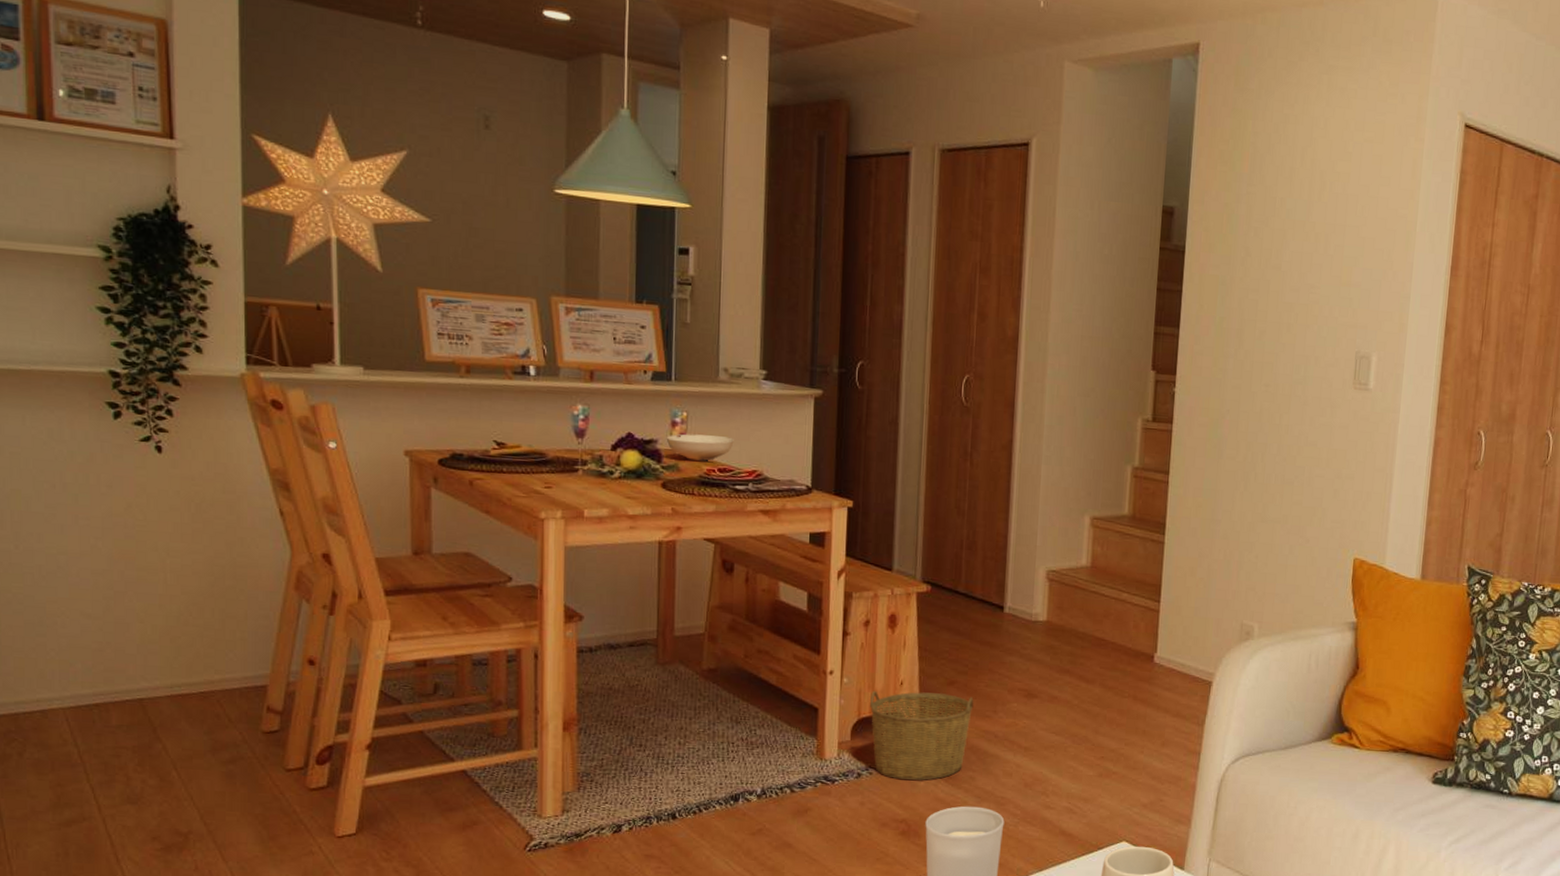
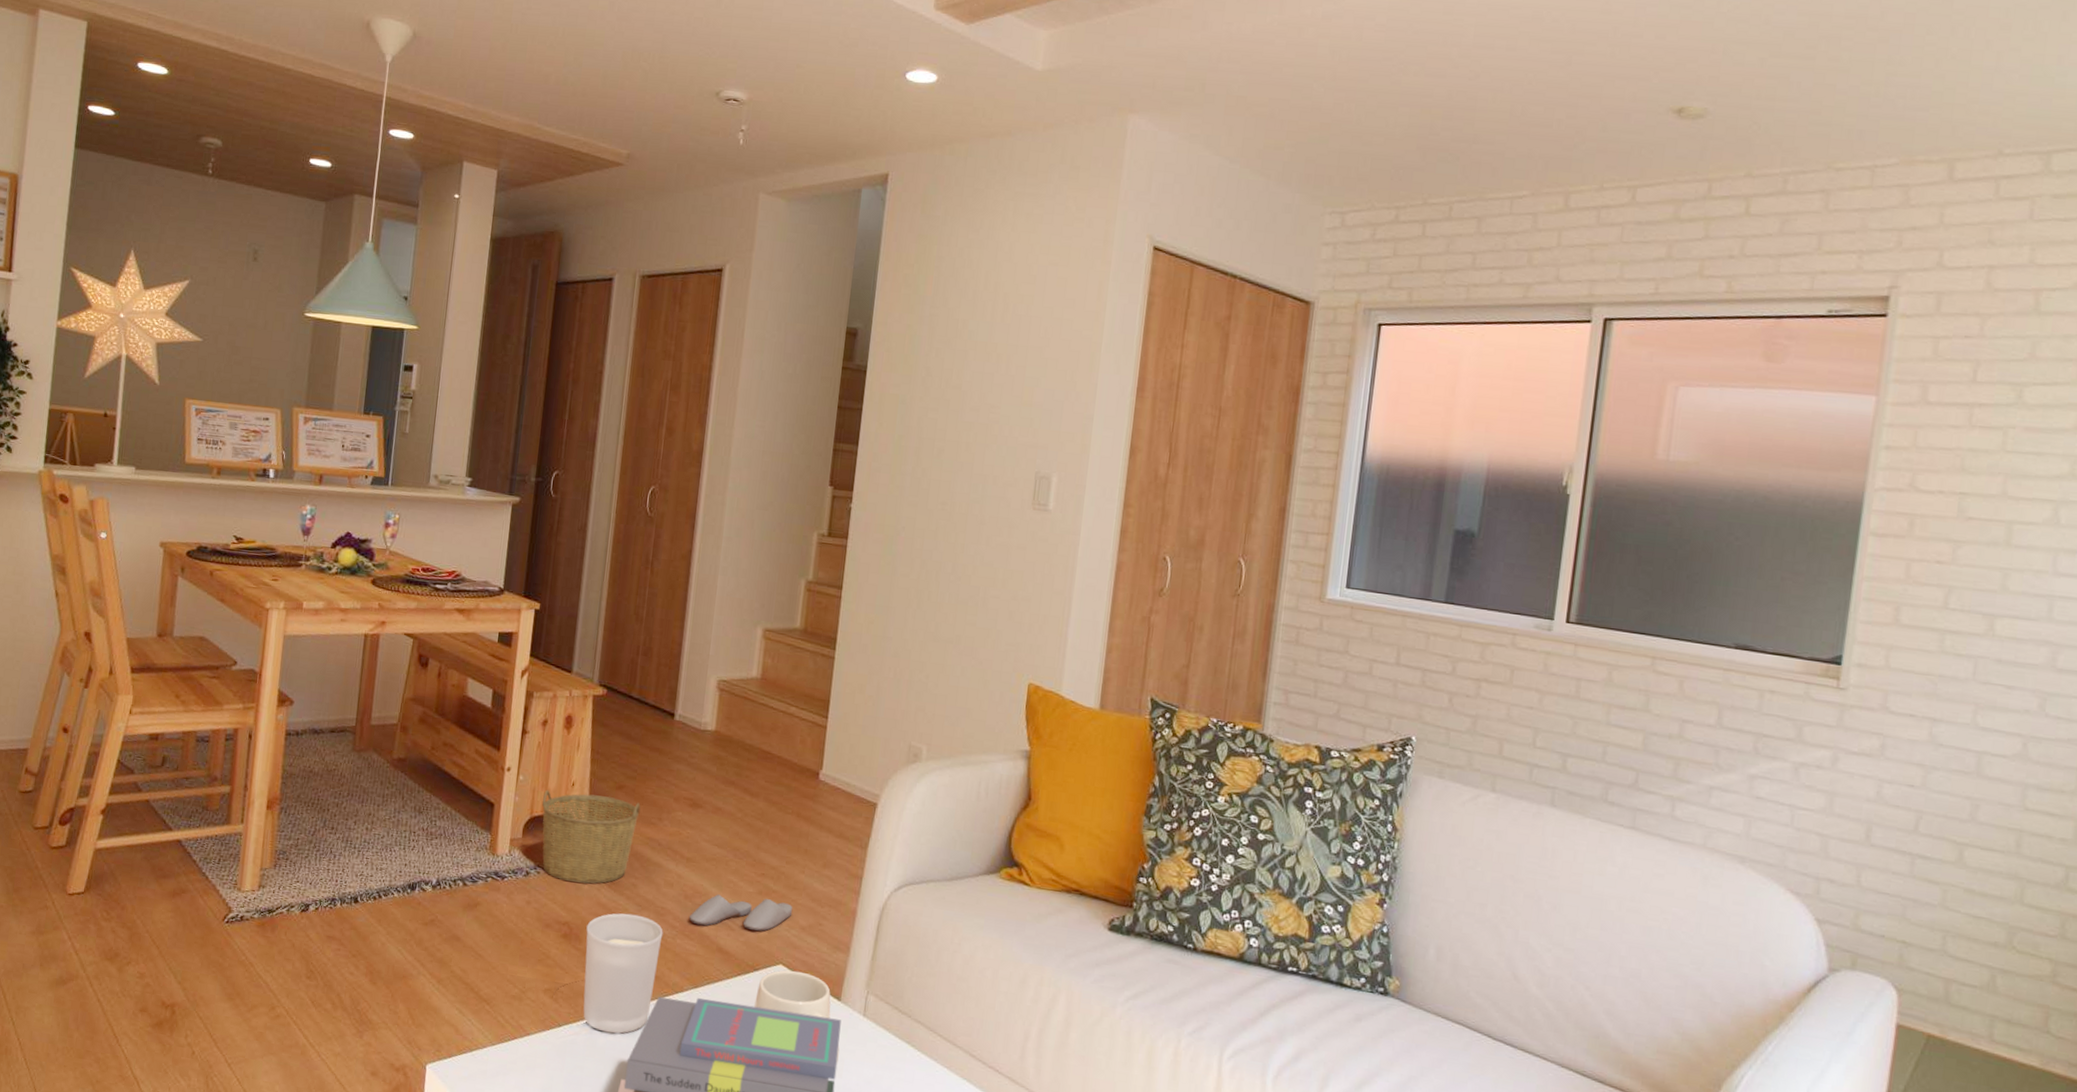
bowl: present [666,434,734,461] -> none [379,535,438,561]
slippers: none [1029,780,1134,812] -> present [688,894,793,932]

